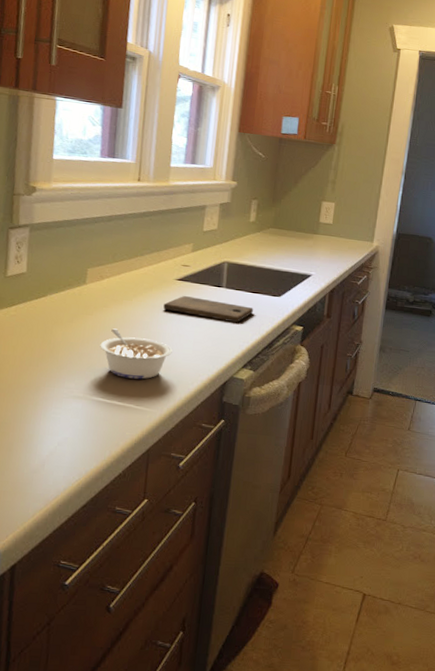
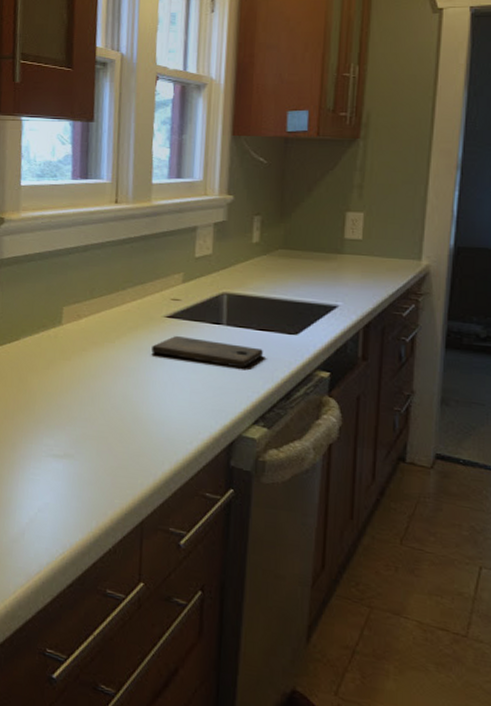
legume: present [100,328,173,380] -> none [80,376,165,437]

